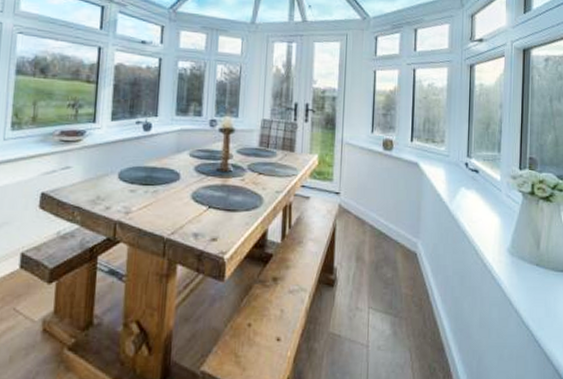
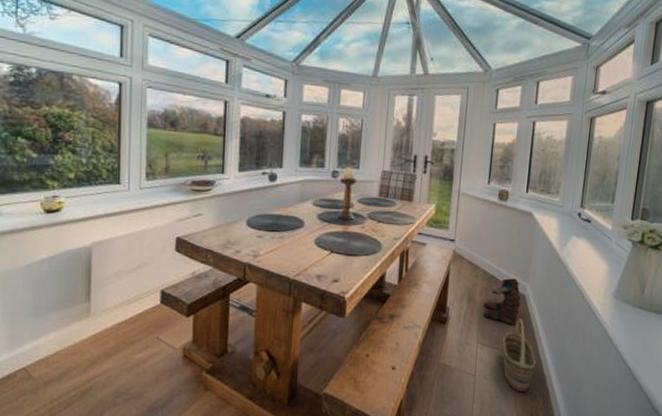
boots: none [373,234,413,287] -> present [483,278,521,325]
basket: none [395,279,432,365] -> present [502,318,536,393]

